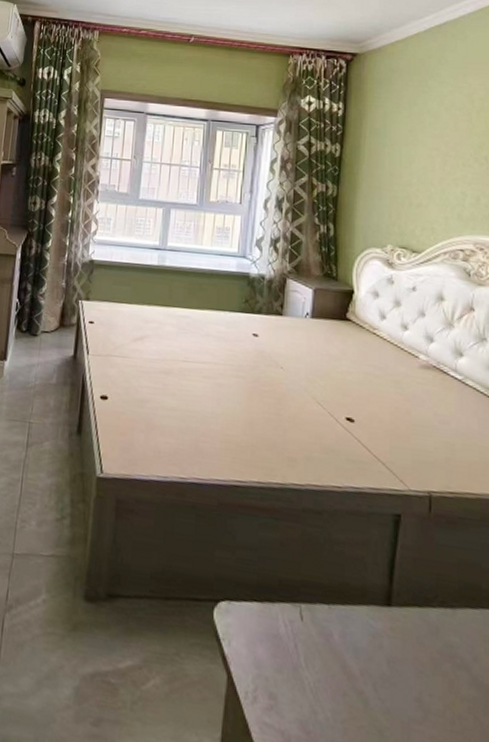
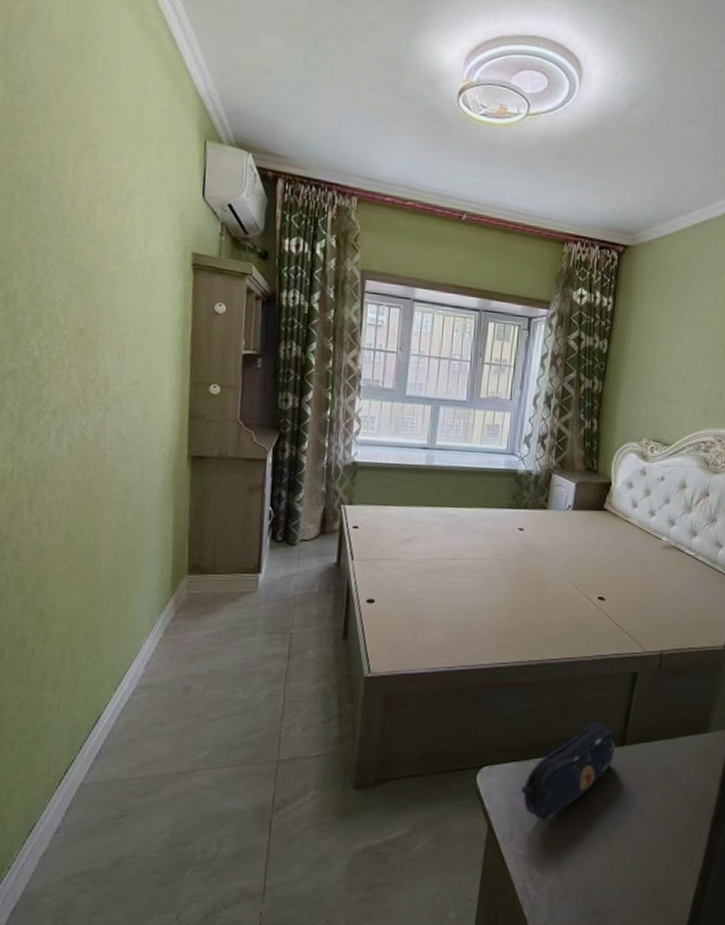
pencil case: none [265,569,380,685] -> present [521,723,617,820]

